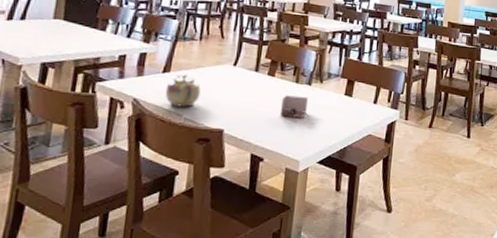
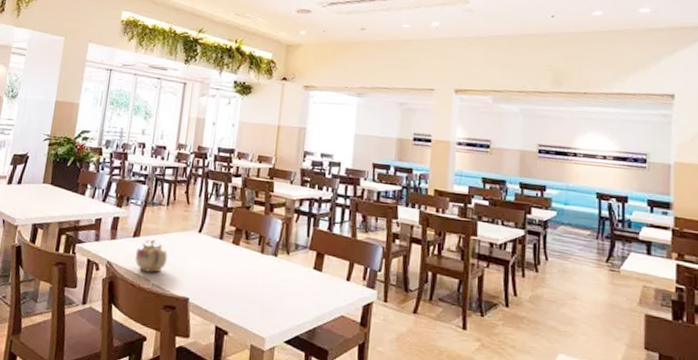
teacup: present [280,95,308,118] -> none [245,266,274,291]

